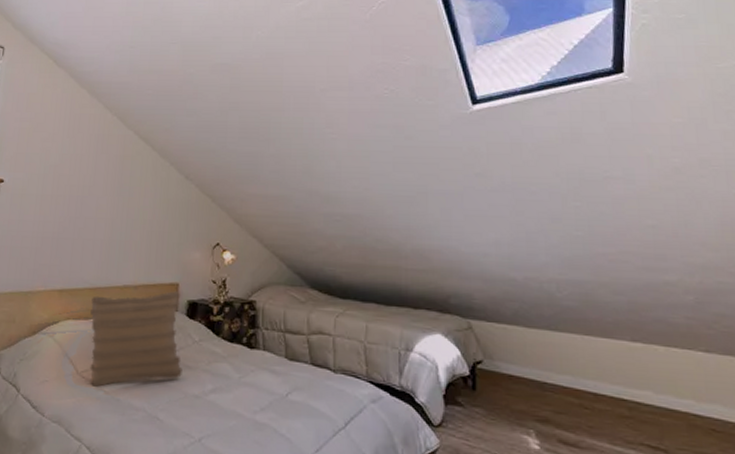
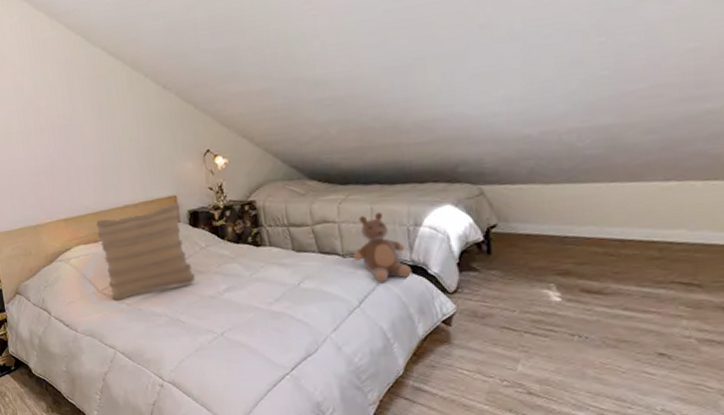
teddy bear: none [344,331,400,405] -> present [353,212,413,282]

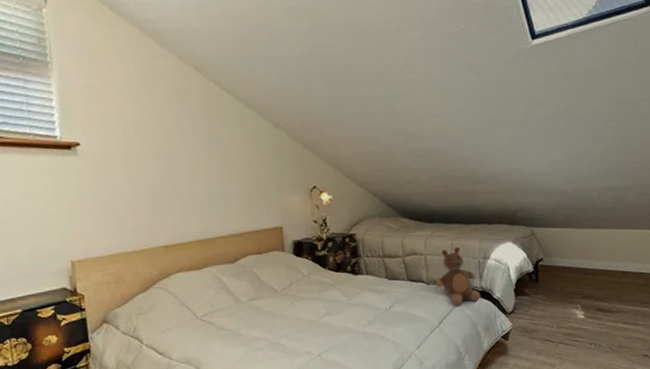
pillow: present [96,203,195,301] -> none [199,234,296,327]

